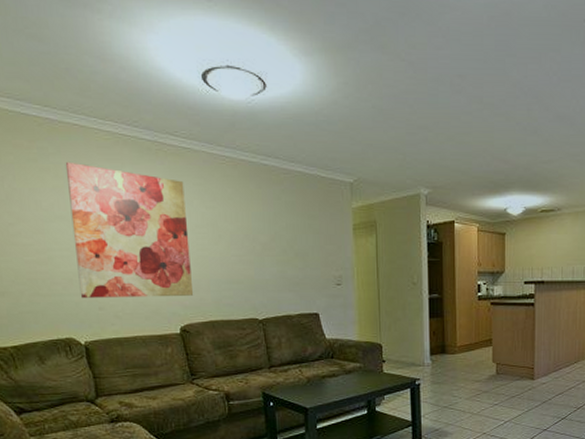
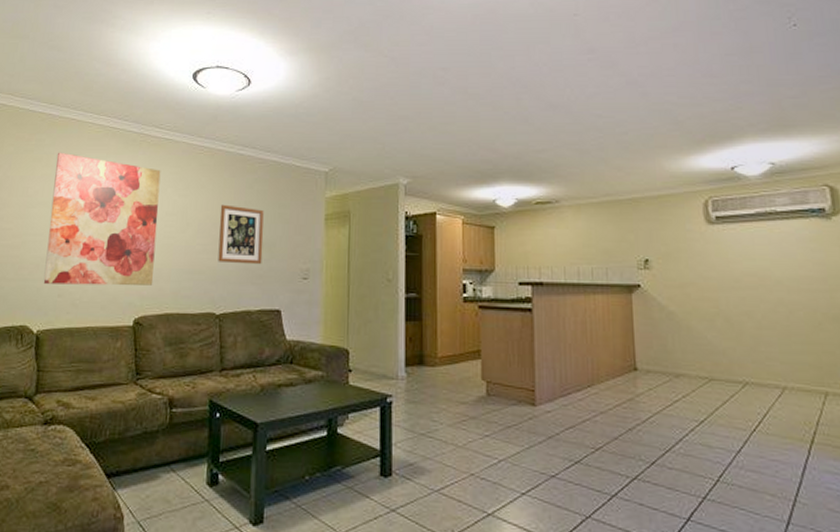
wall art: none [250,216,297,273] -> present [218,204,264,265]

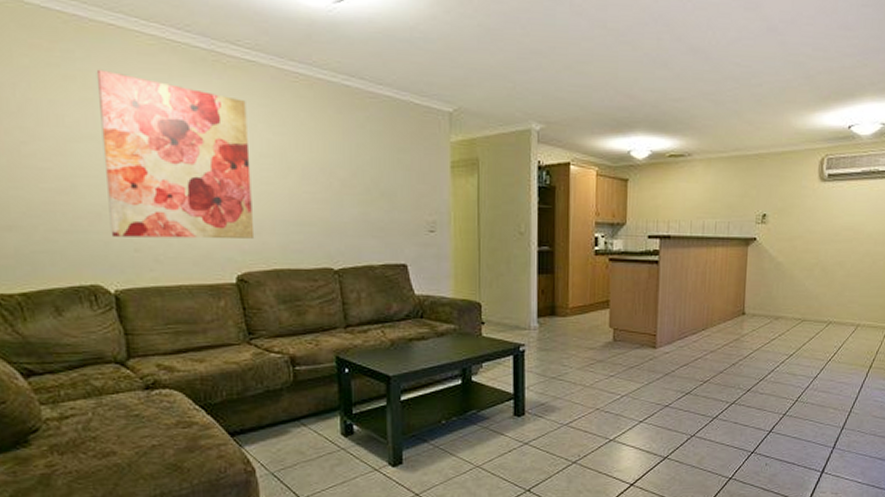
wall art: present [218,204,264,265] -> none [327,146,382,216]

